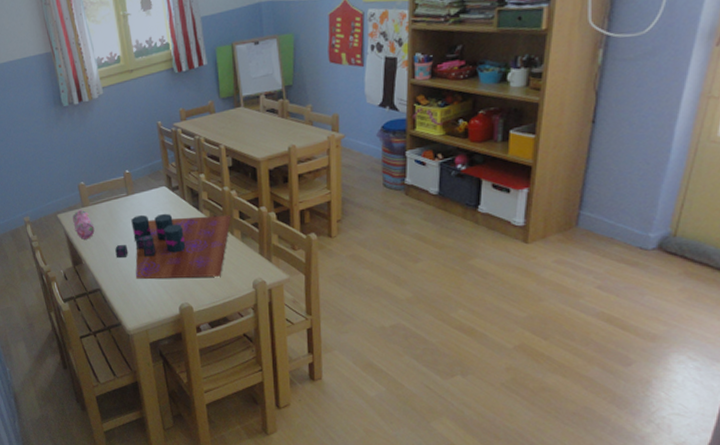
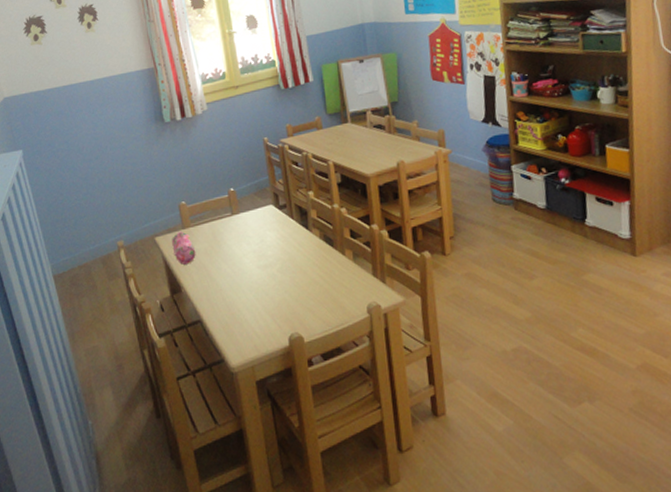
board game: present [115,213,231,279] -> none [218,233,342,308]

